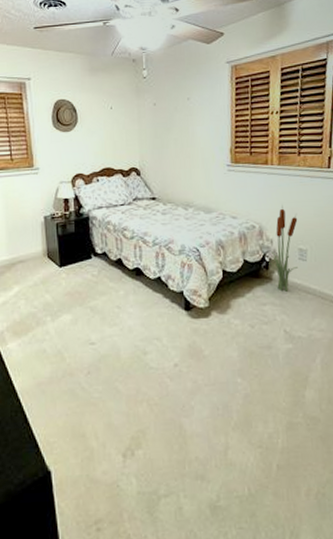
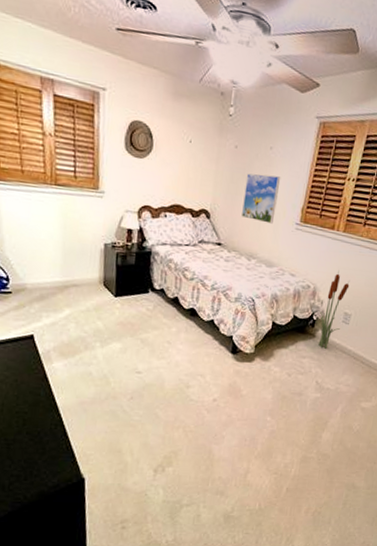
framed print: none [169,124,204,170] -> present [242,173,281,224]

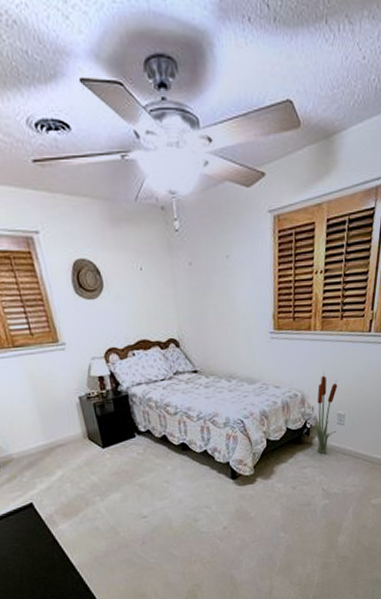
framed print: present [242,173,281,224] -> none [208,286,246,339]

